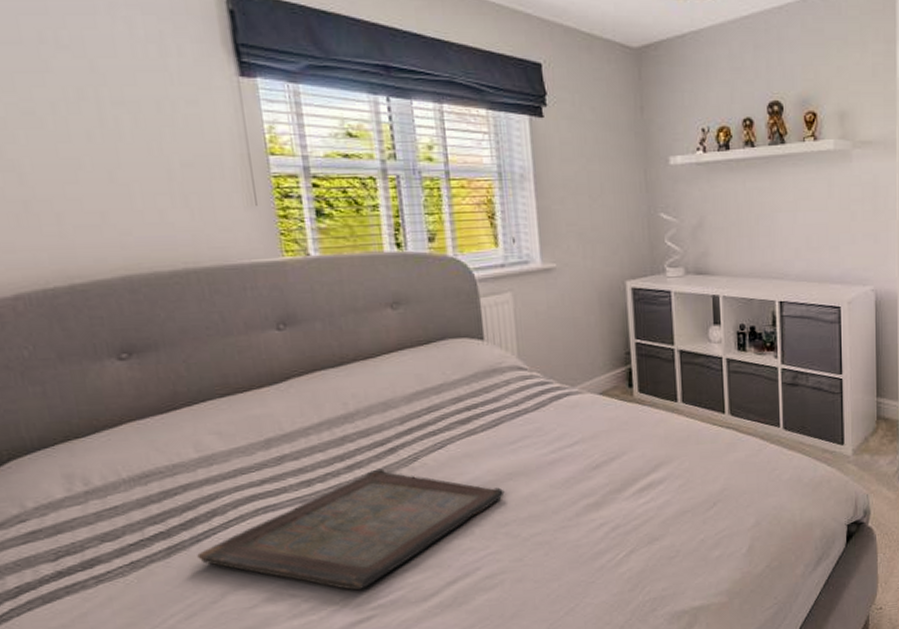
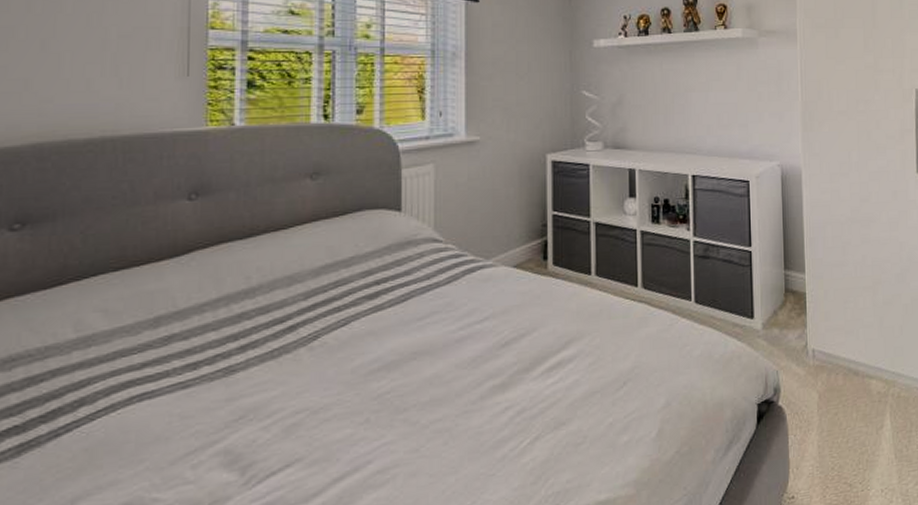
serving tray: present [197,468,505,591] -> none [52,348,407,492]

